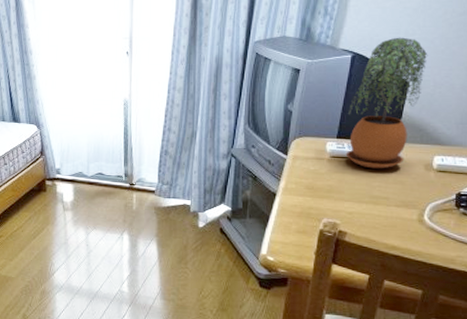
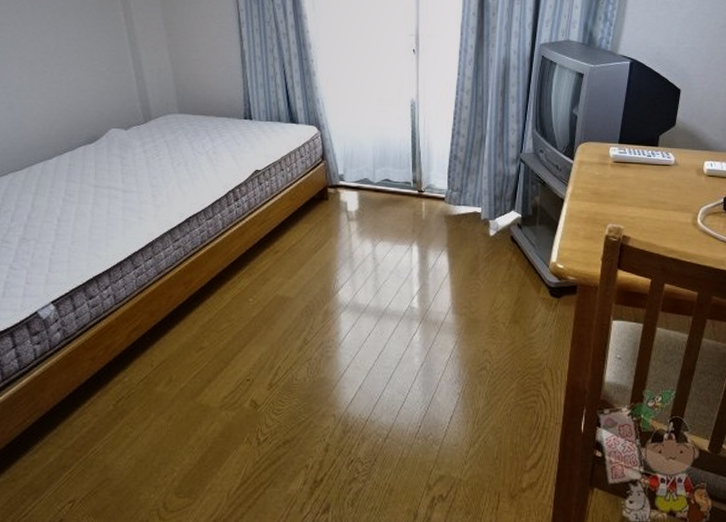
potted plant: present [345,37,428,169] -> none [627,45,697,174]

